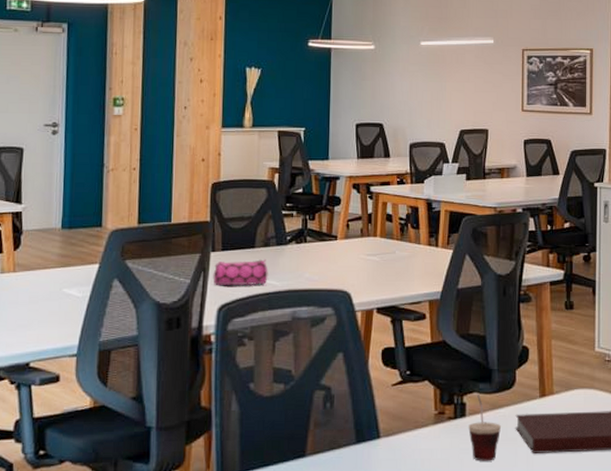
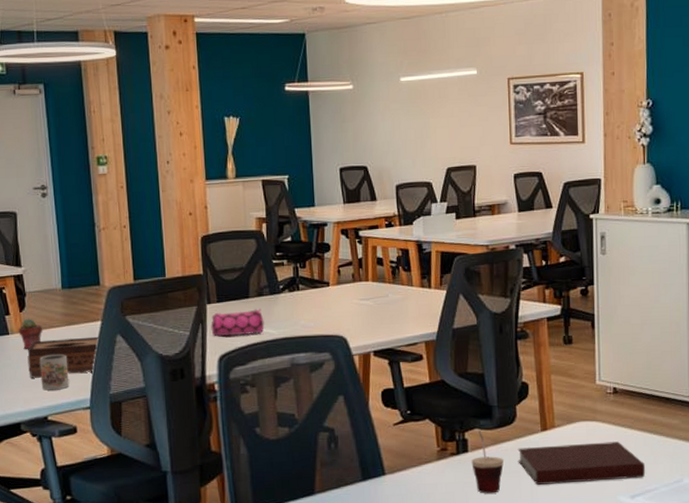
potted succulent: none [10,257,37,291] -> present [18,318,43,350]
tissue box: none [15,280,97,321] -> present [27,336,101,378]
mug: none [27,297,59,335] -> present [39,354,70,391]

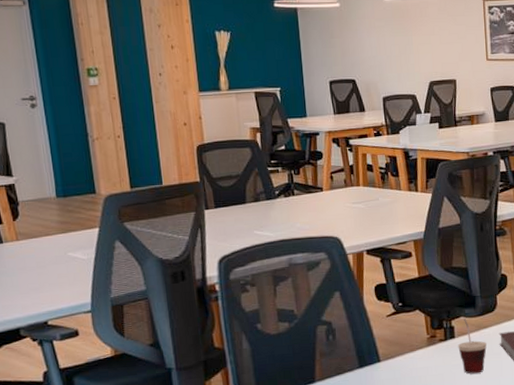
potted succulent: present [18,318,43,350] -> none [12,226,39,258]
tissue box: present [27,336,101,378] -> none [23,243,99,285]
mug: present [39,354,70,391] -> none [36,261,69,296]
pencil case: present [211,308,265,336] -> none [209,212,262,240]

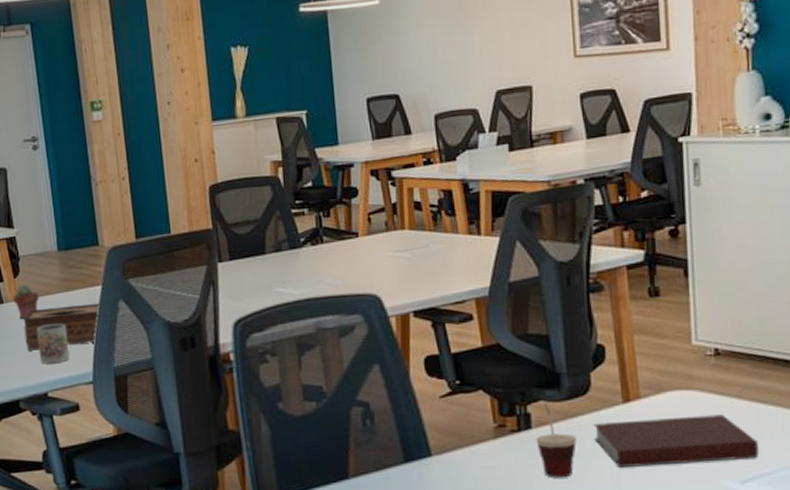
potted succulent: none [12,226,39,258] -> present [13,284,40,320]
tissue box: none [23,243,99,285] -> present [24,302,102,351]
mug: none [36,261,69,296] -> present [36,324,70,364]

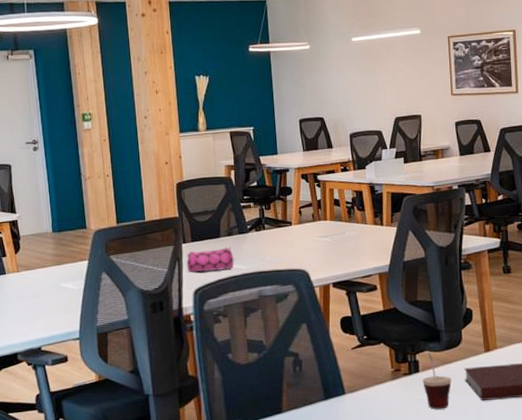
potted succulent: present [13,284,40,320] -> none [14,259,36,288]
tissue box: present [24,302,102,351] -> none [22,274,88,313]
mug: present [36,324,70,364] -> none [33,291,61,324]
pencil case: none [223,265,285,299] -> present [186,246,235,272]

